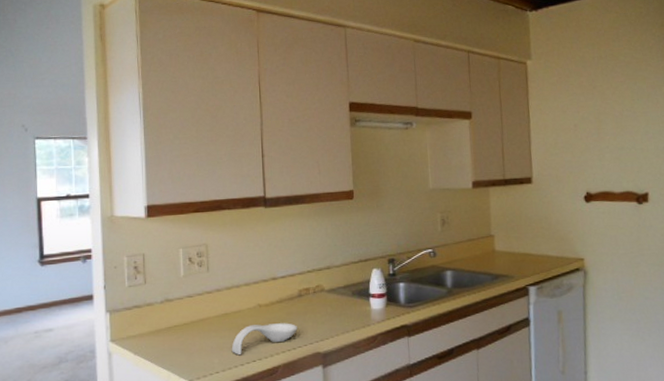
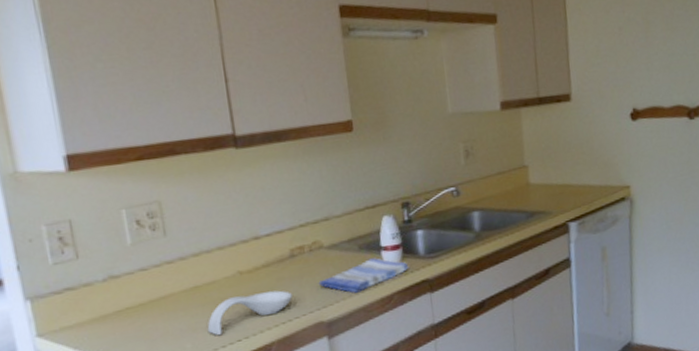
dish towel: none [318,303,392,331] -> present [318,258,409,293]

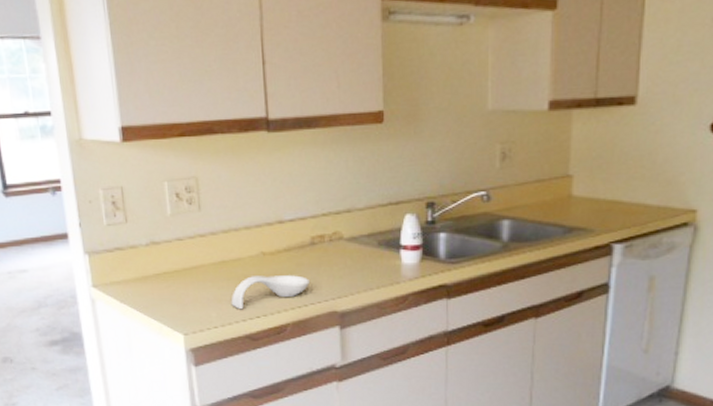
dish towel: present [318,258,409,293] -> none [335,256,427,288]

